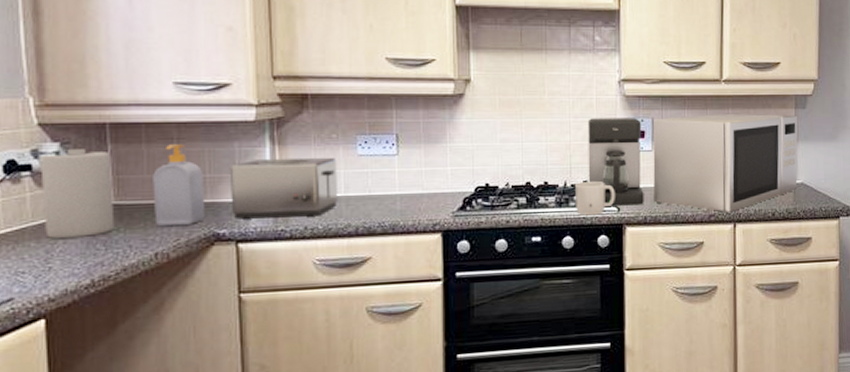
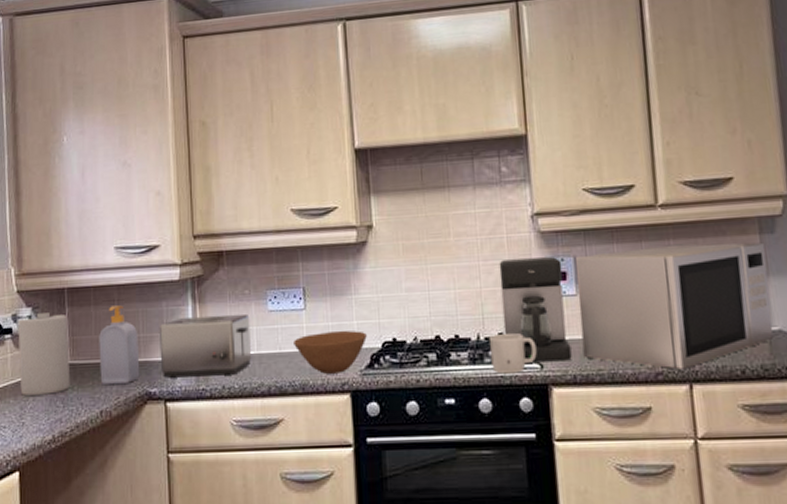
bowl: none [384,175,460,215] -> present [294,330,367,374]

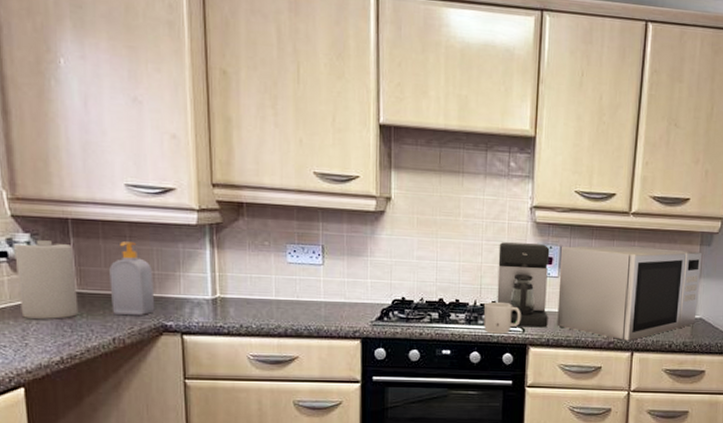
toaster: present [158,313,252,378] -> none [175,260,270,316]
bowl: present [294,330,367,374] -> none [311,286,379,322]

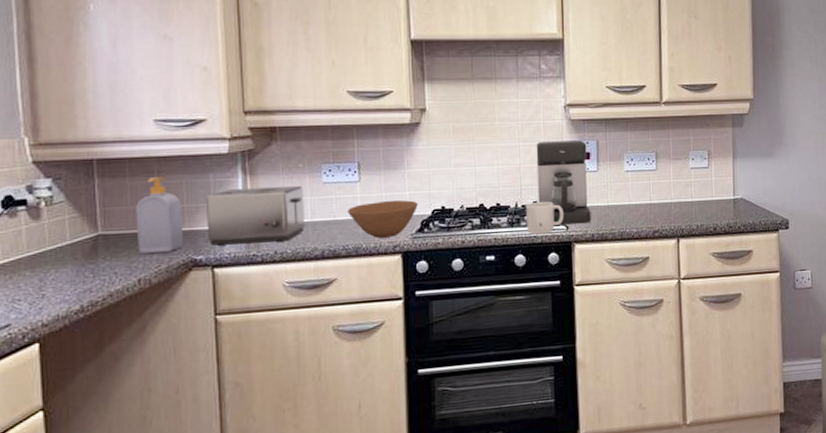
paper towel holder: present [14,240,79,320] -> none [34,184,102,268]
toaster: none [175,260,270,316] -> present [205,185,306,246]
bowl: none [311,286,379,322] -> present [348,199,418,238]
microwave: present [557,245,703,341] -> none [598,133,737,229]

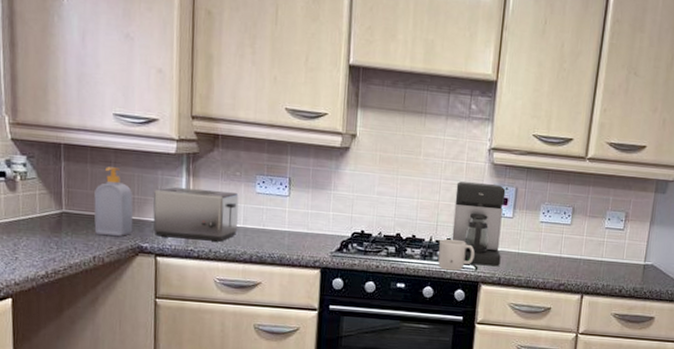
bowl: present [348,199,418,238] -> none [276,217,340,252]

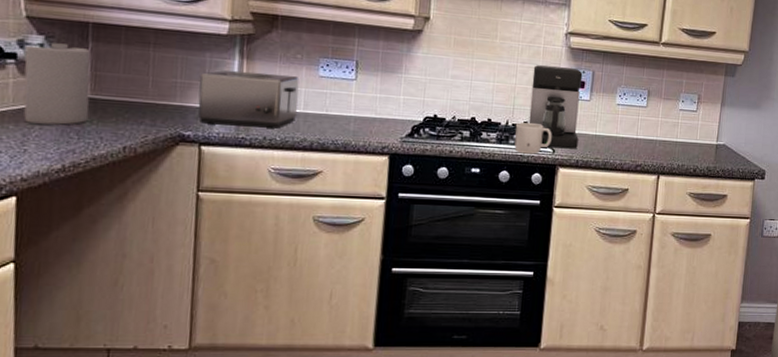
paper towel holder: none [12,162,65,236] -> present [23,43,91,125]
soap bottle: present [94,167,133,236] -> none [126,48,175,124]

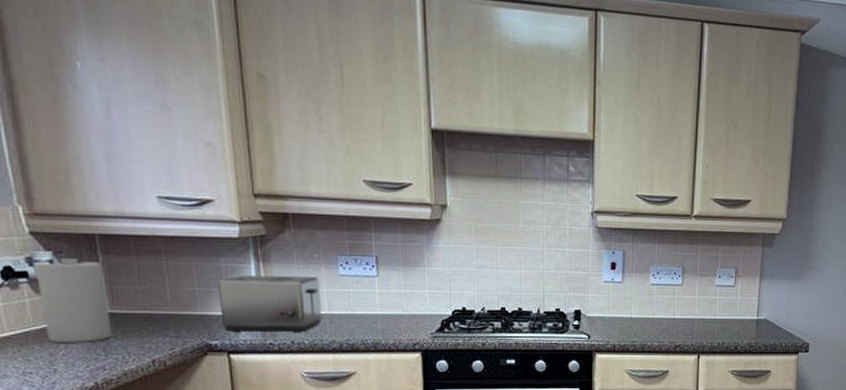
mug: present [514,122,552,154] -> none [547,309,586,342]
coffee maker: present [528,65,583,149] -> none [561,248,614,334]

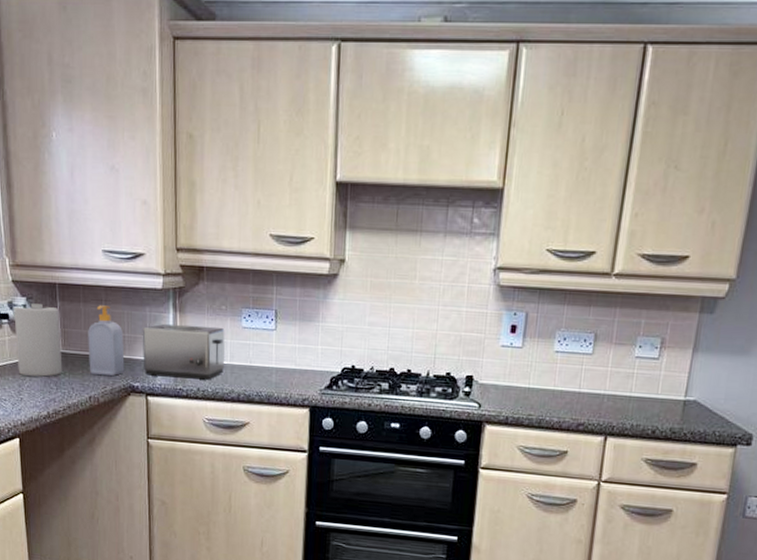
soap bottle: none [144,257,198,335] -> present [88,305,125,376]

